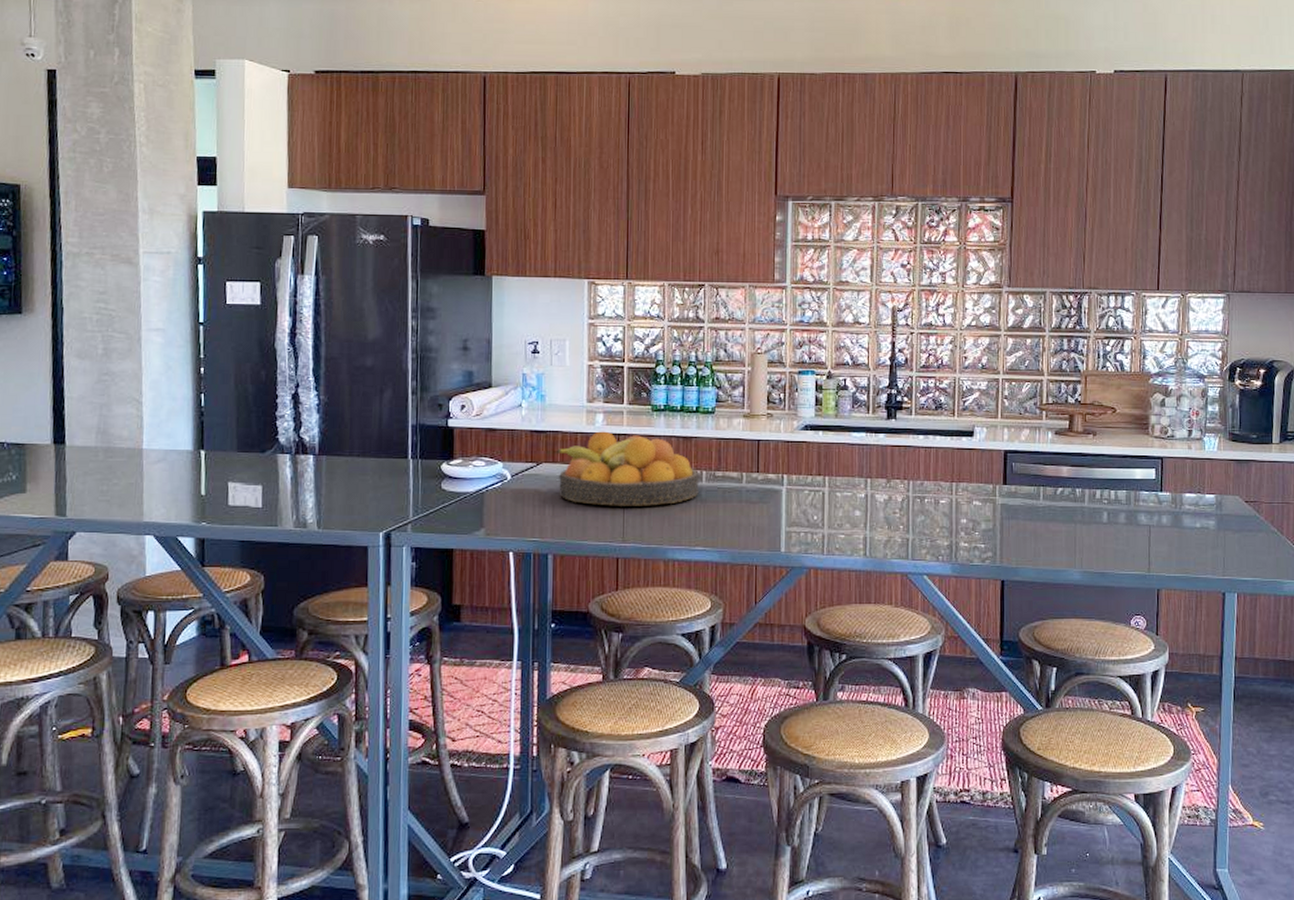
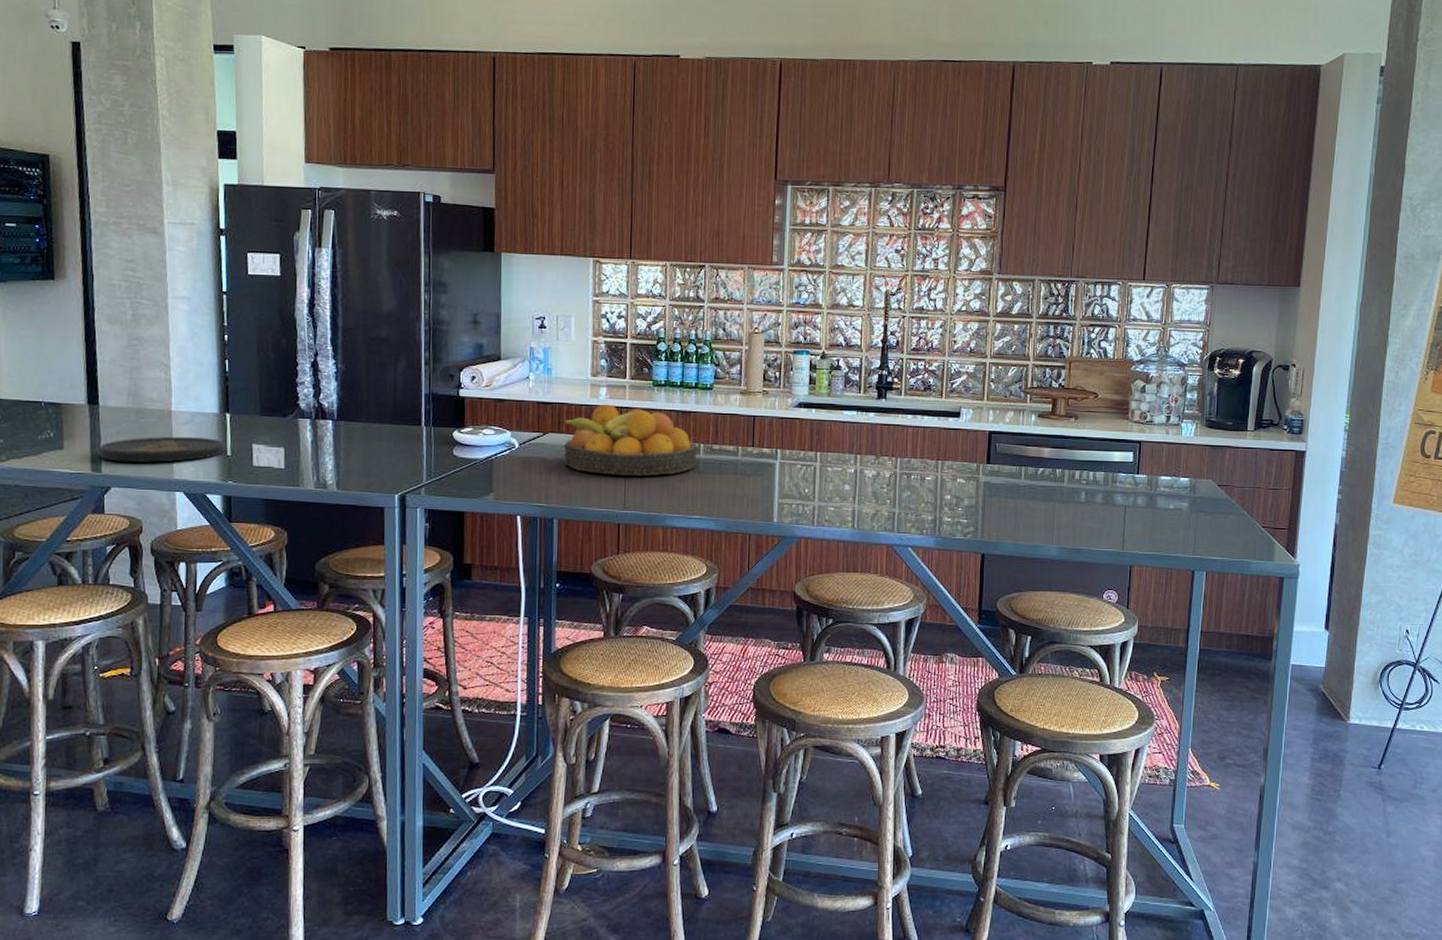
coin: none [63,476,198,505] -> present [98,436,224,463]

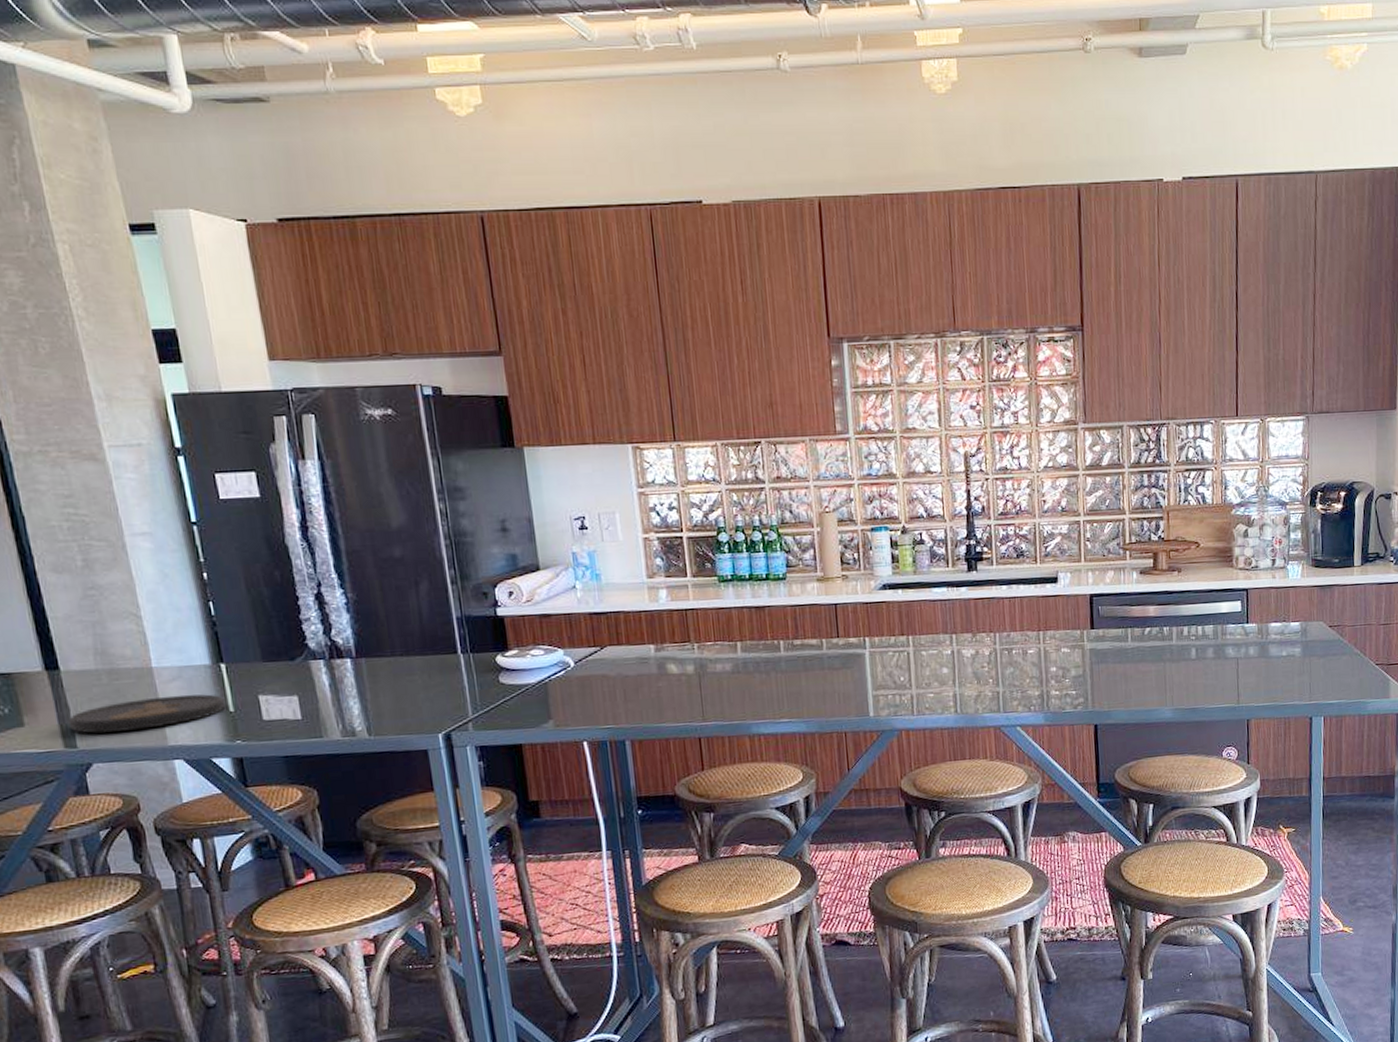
fruit bowl: present [561,404,697,476] -> none [619,607,778,685]

